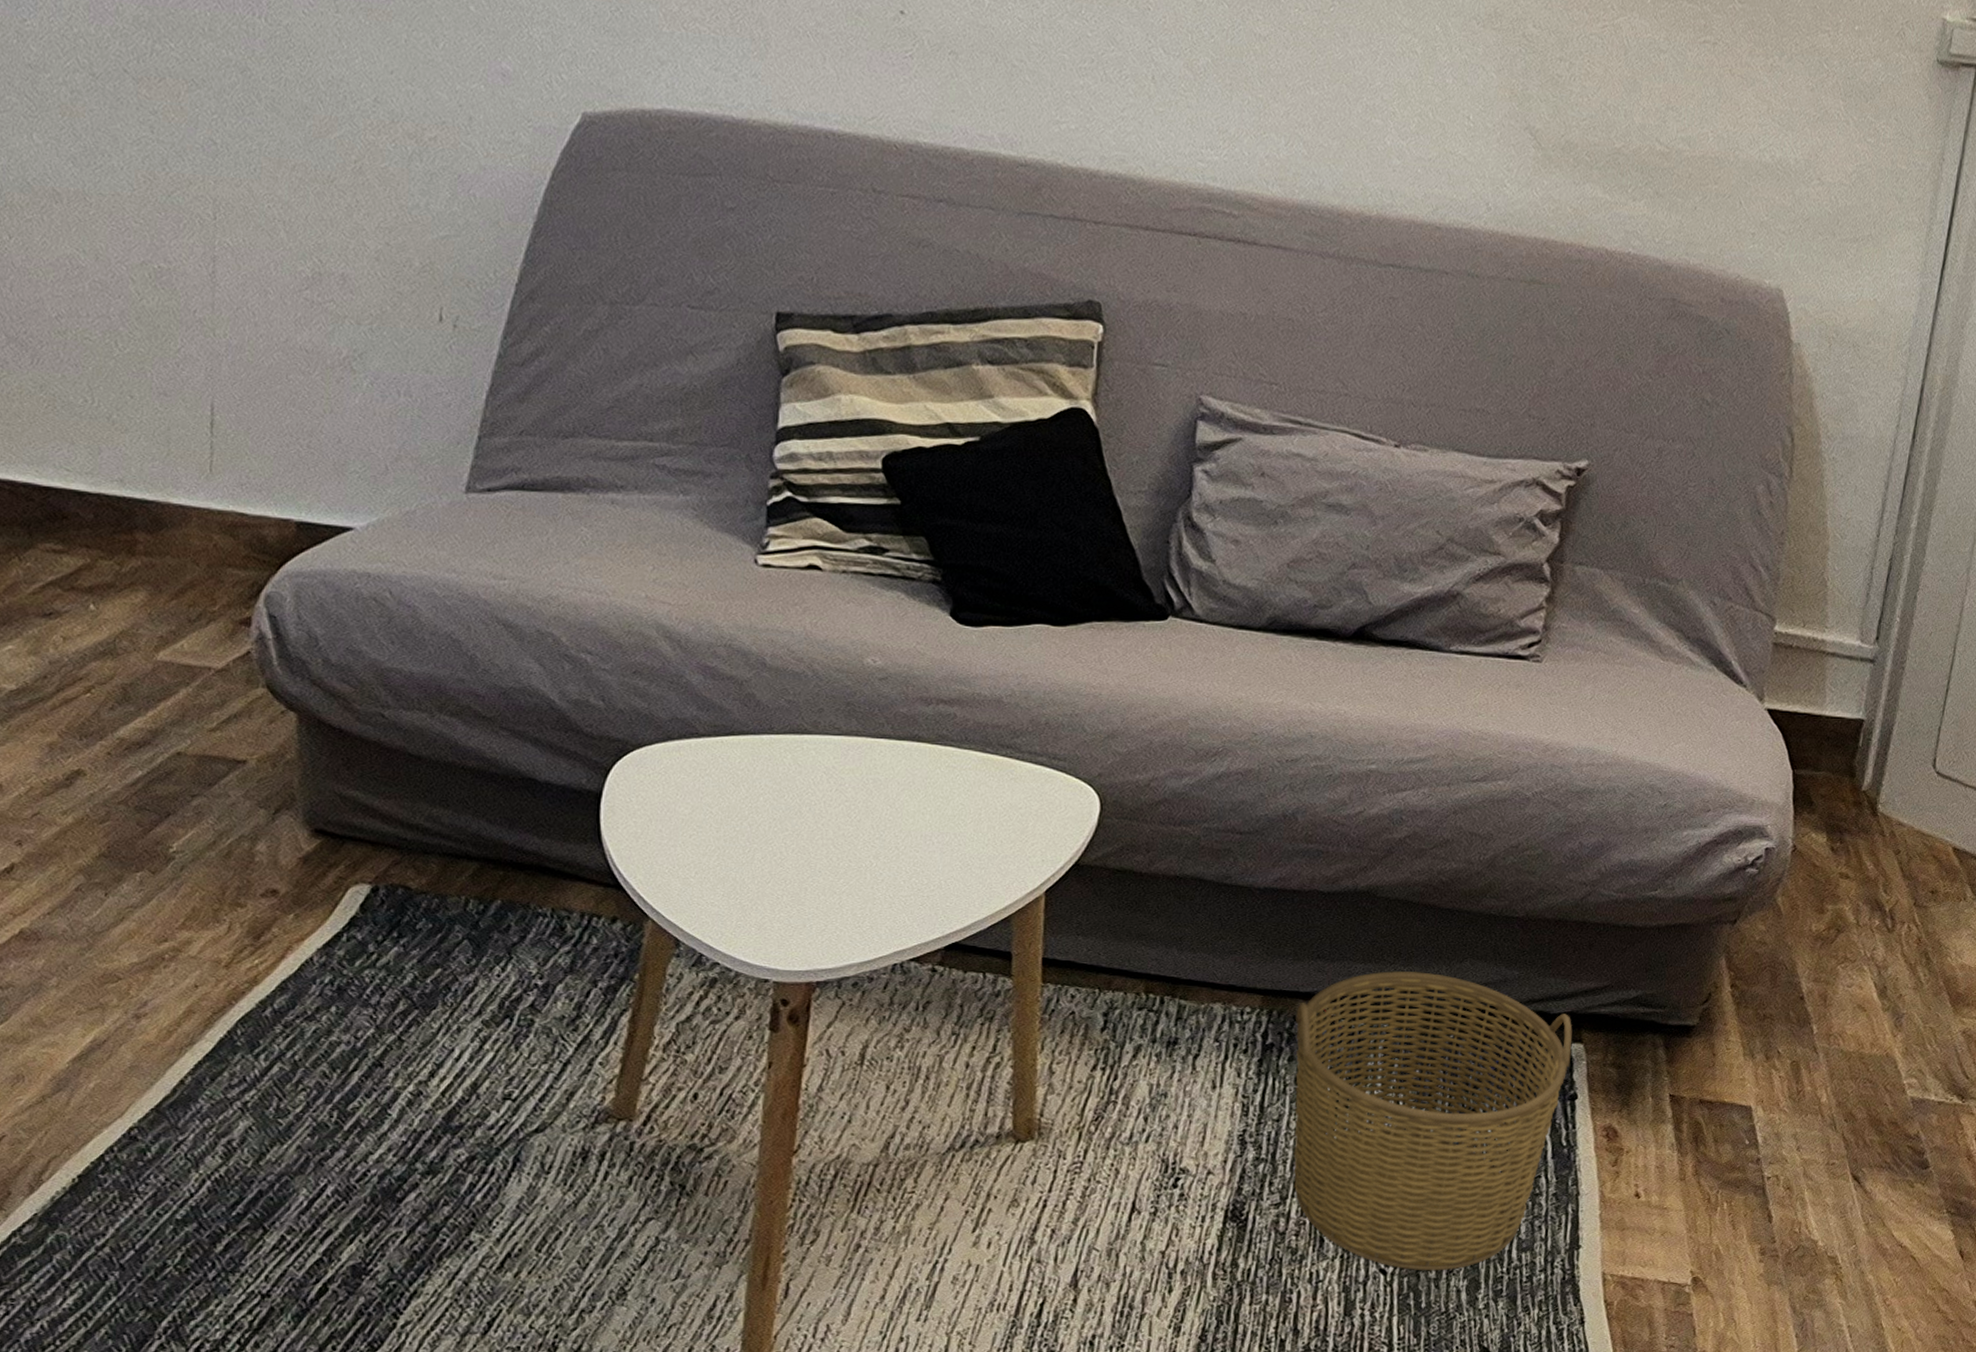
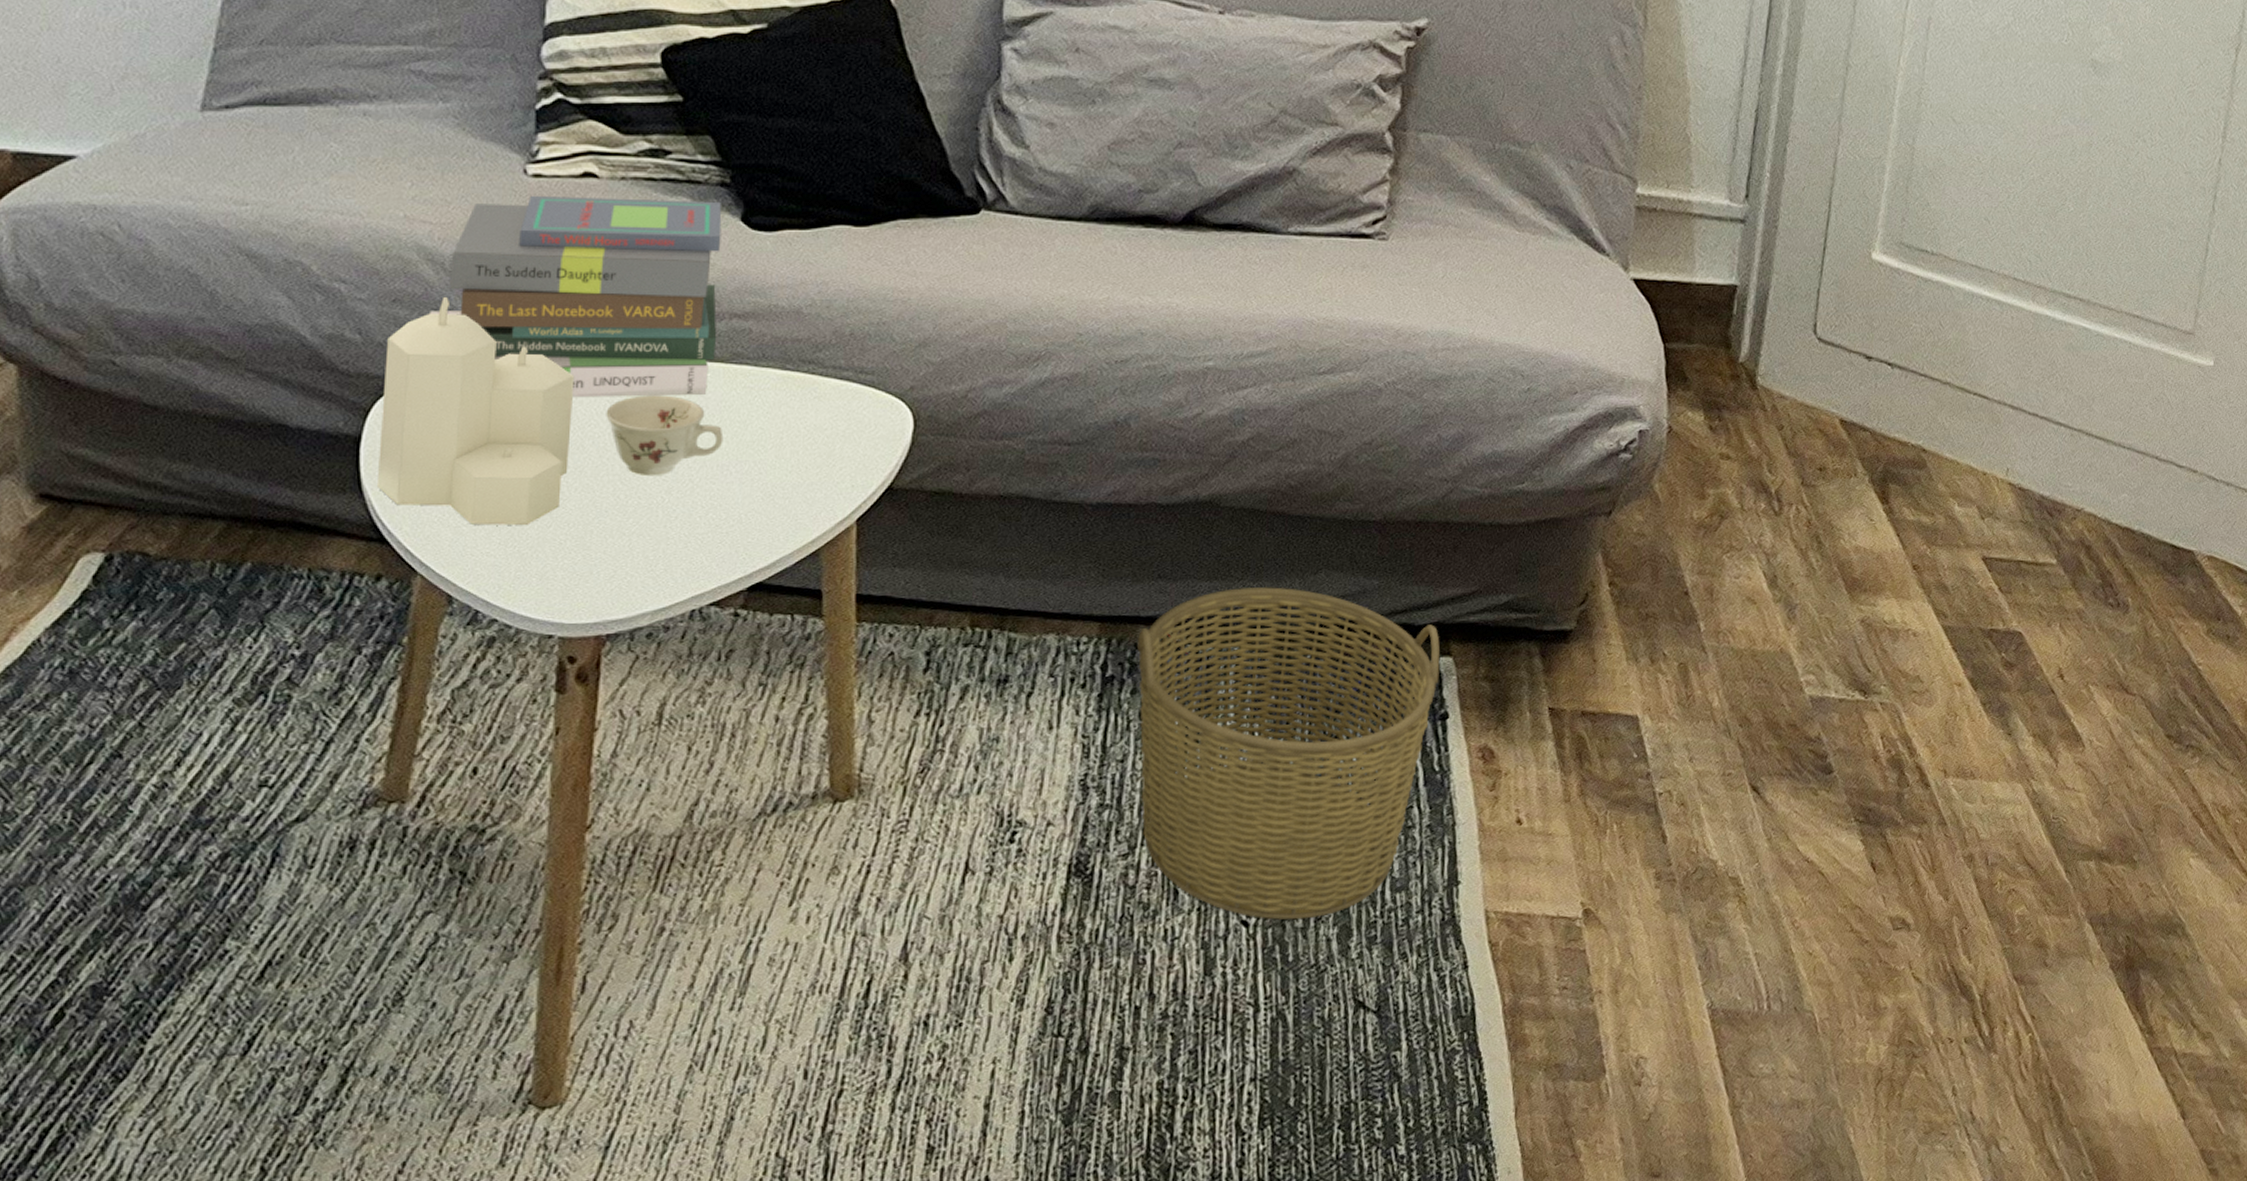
candle: none [615,670,795,880] -> present [378,296,575,526]
books: none [666,583,933,772] -> present [430,195,722,398]
teacup: none [822,769,928,842] -> present [606,395,724,477]

